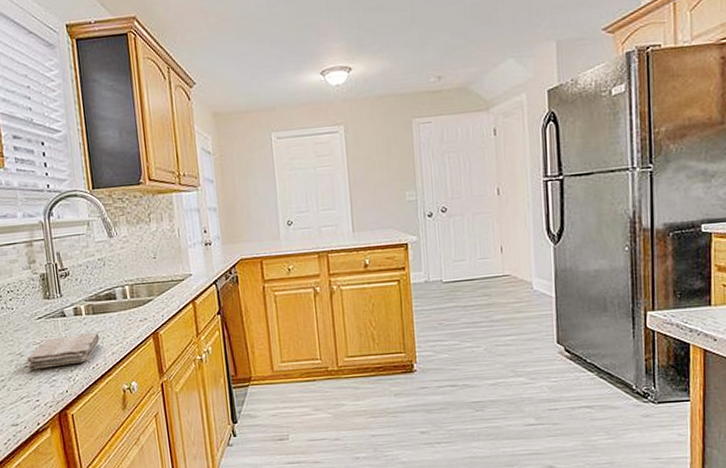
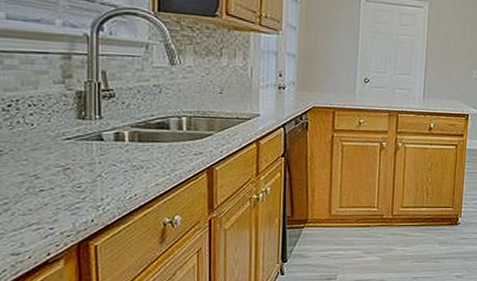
washcloth: present [27,333,100,370] -> none [43,161,143,195]

